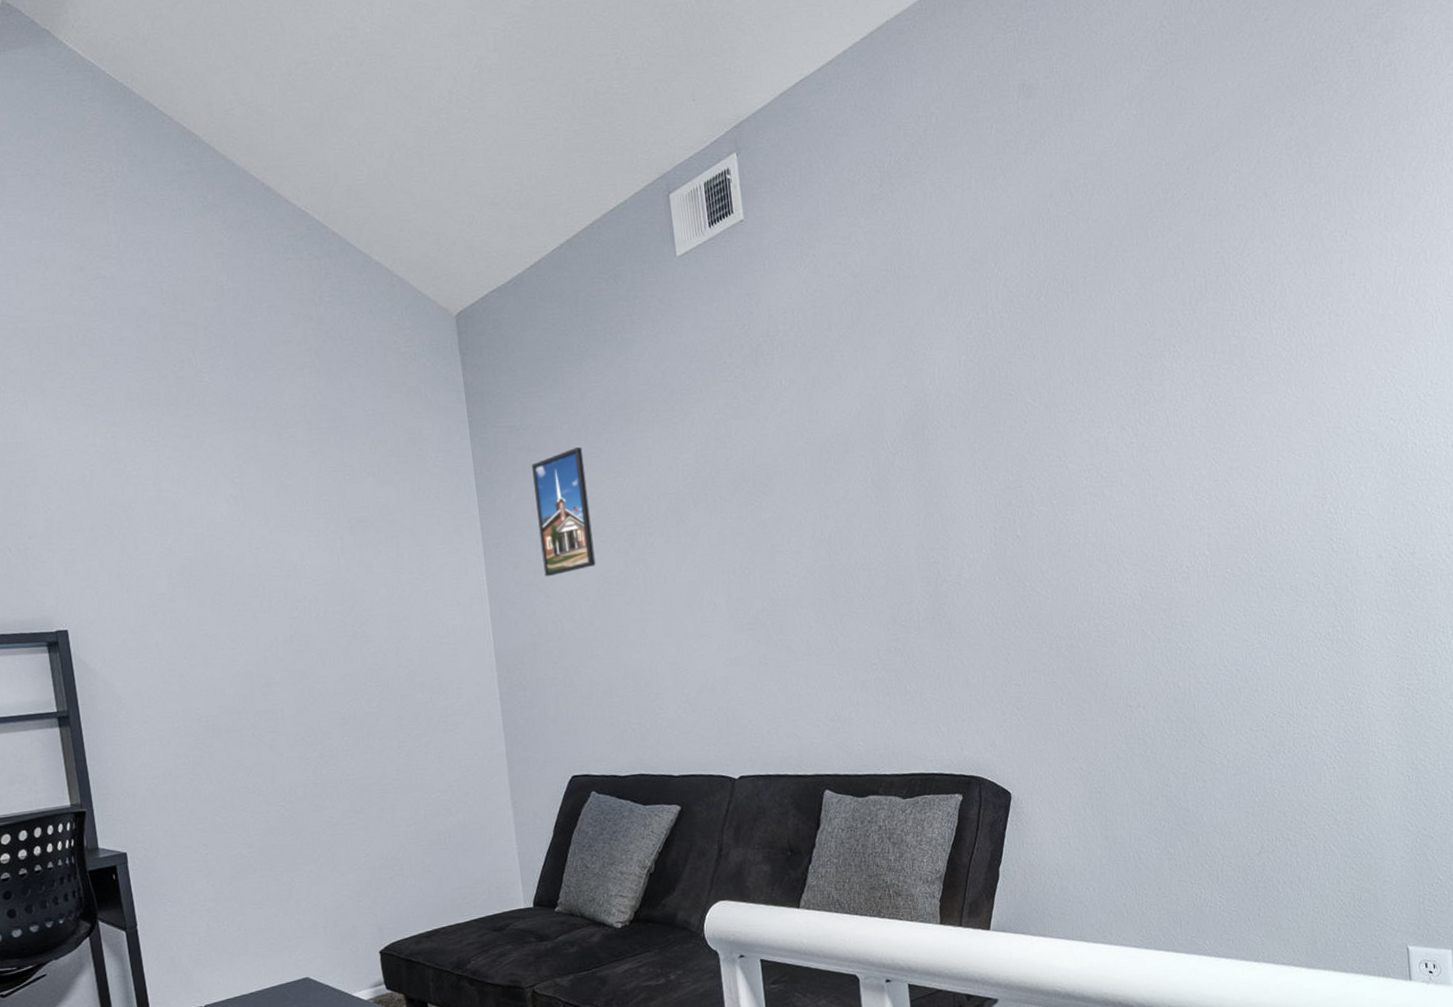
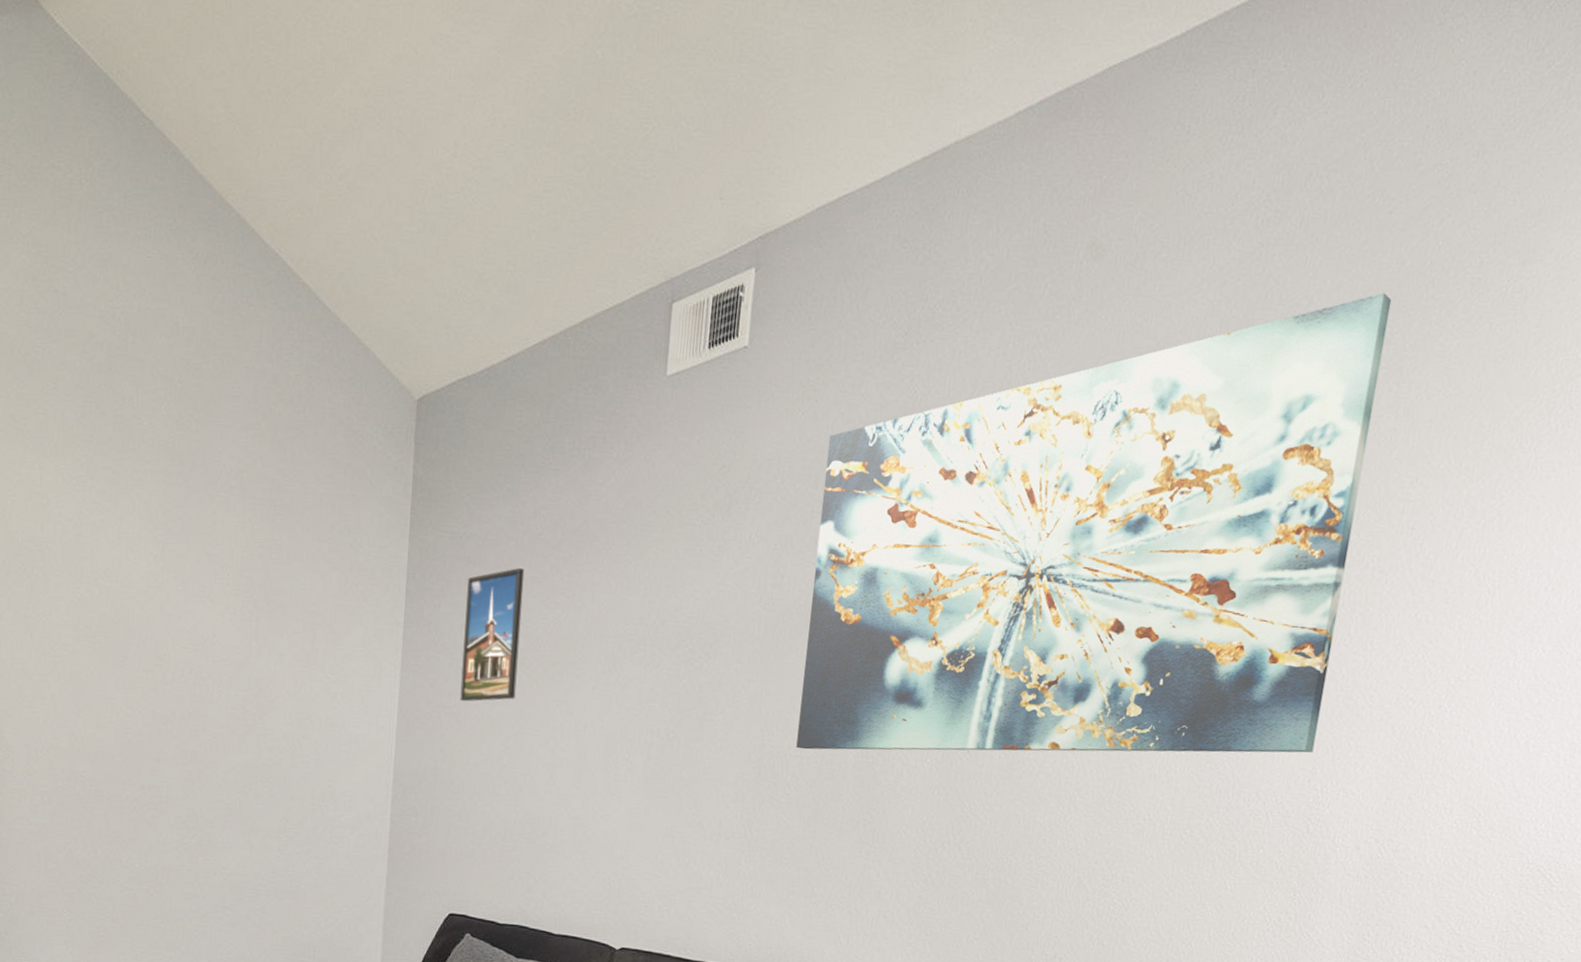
wall art: none [832,85,1320,563] -> present [796,293,1392,753]

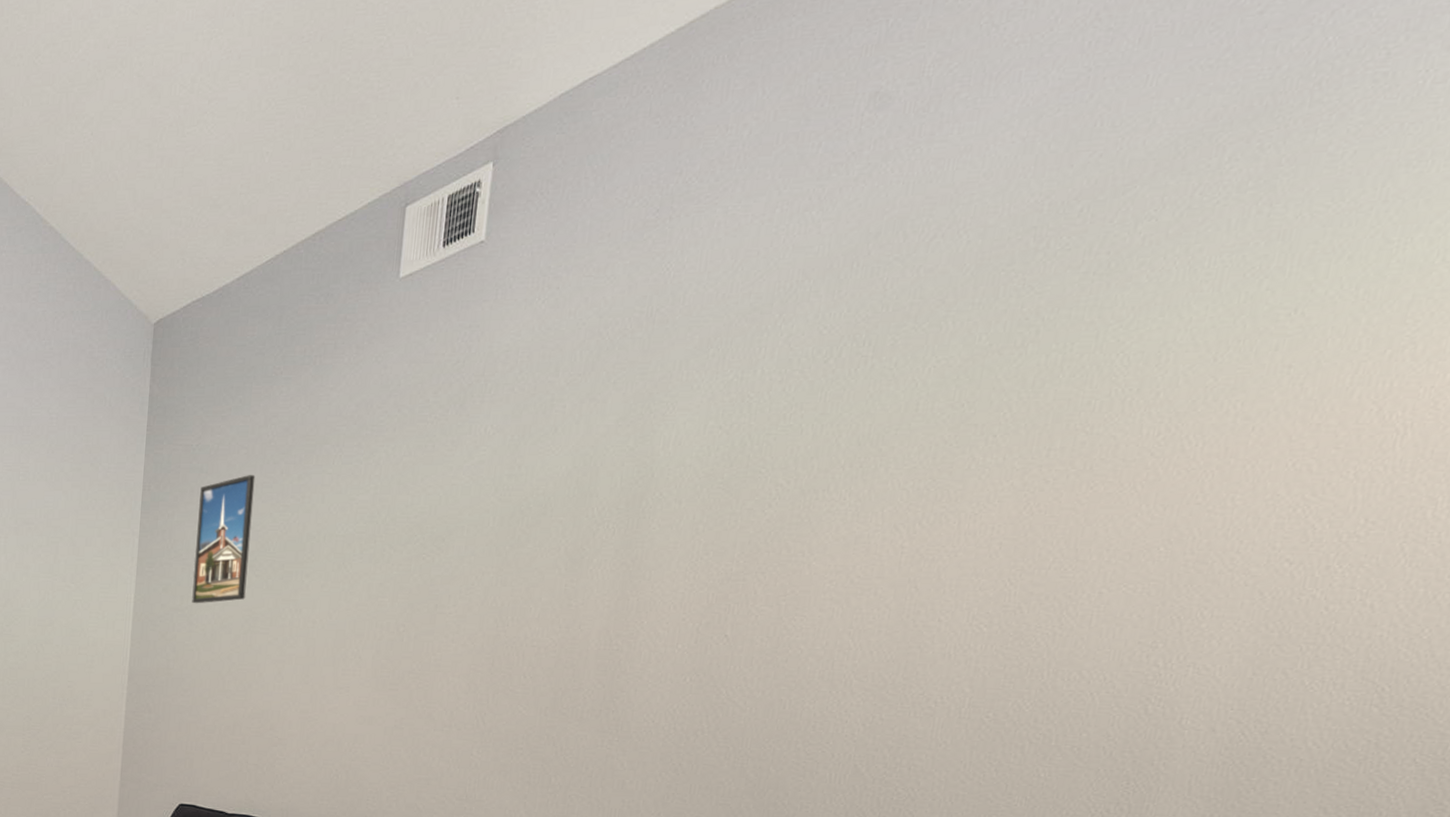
wall art: present [796,293,1392,753] -> none [533,104,1263,639]

